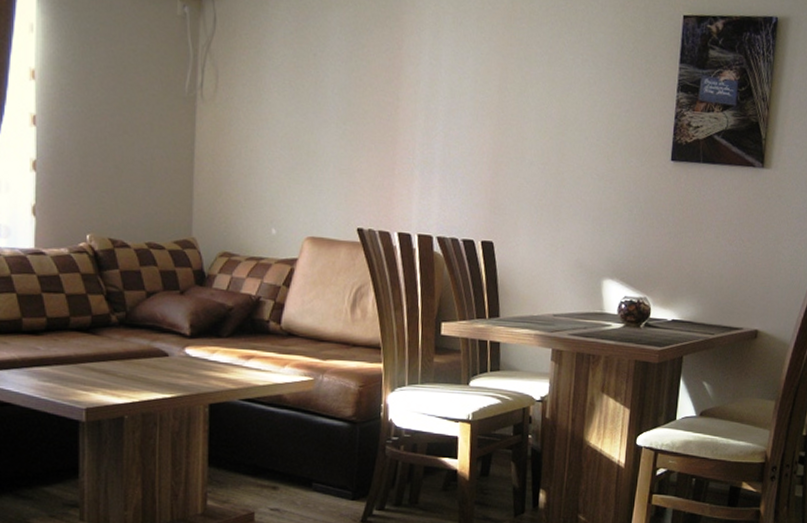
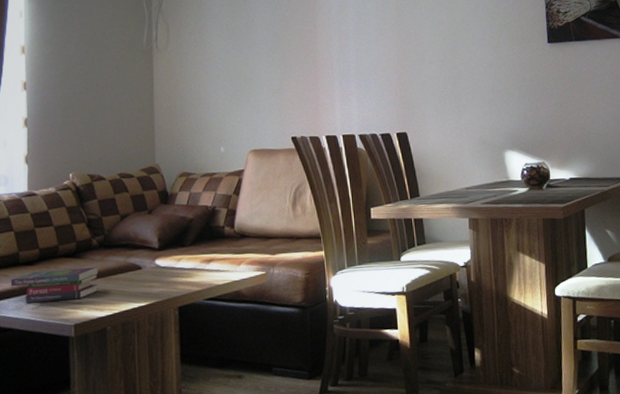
books: none [11,342,117,381] -> present [10,267,98,304]

